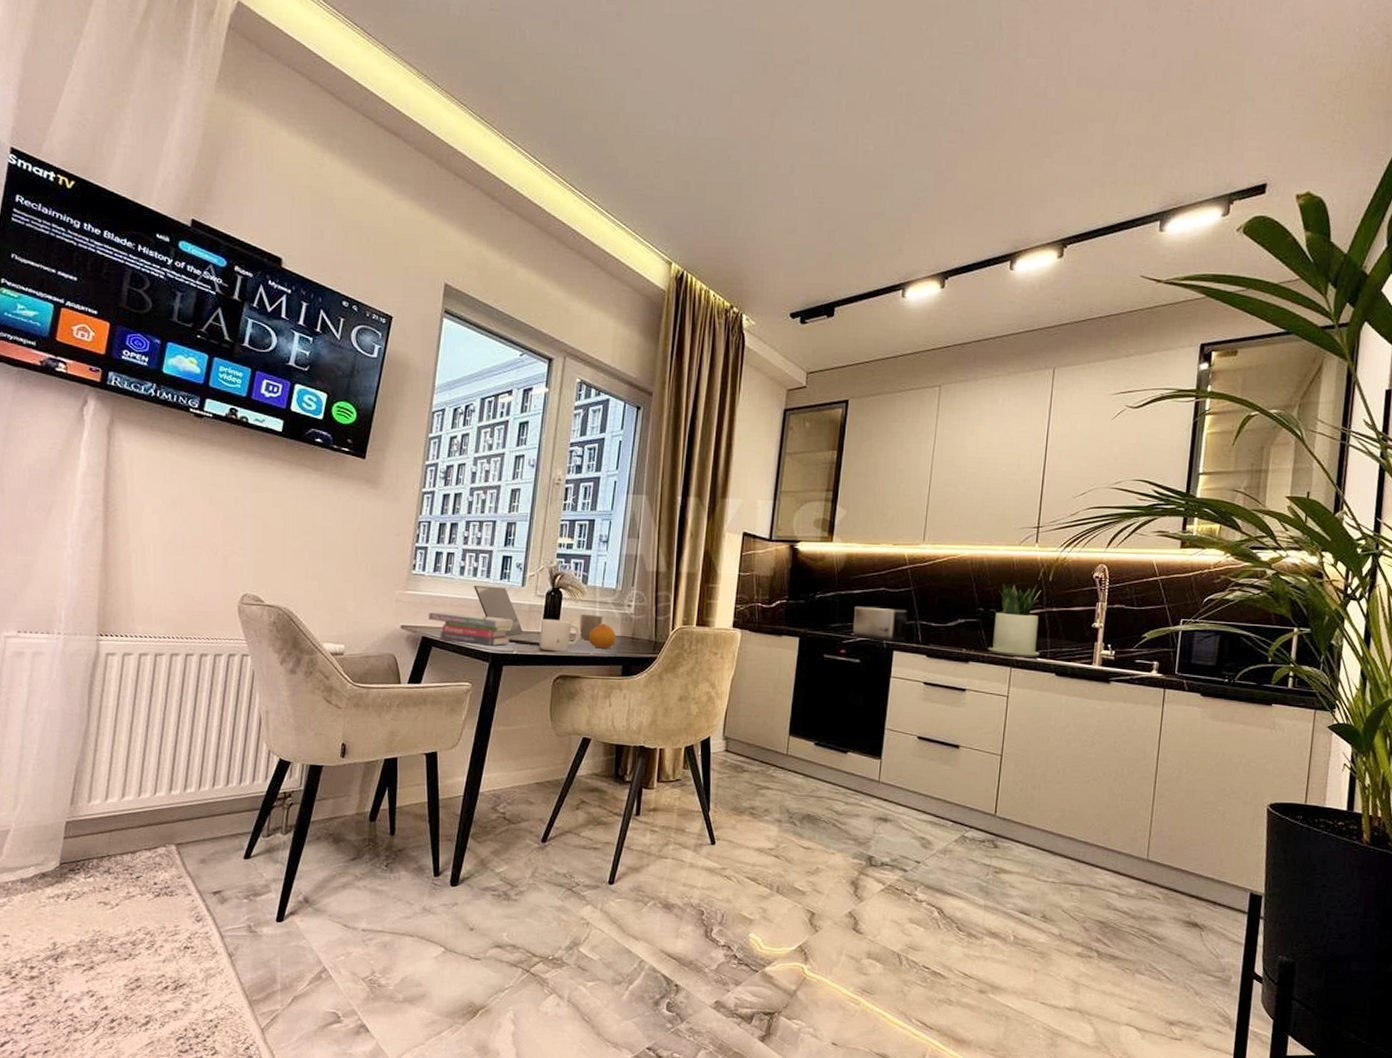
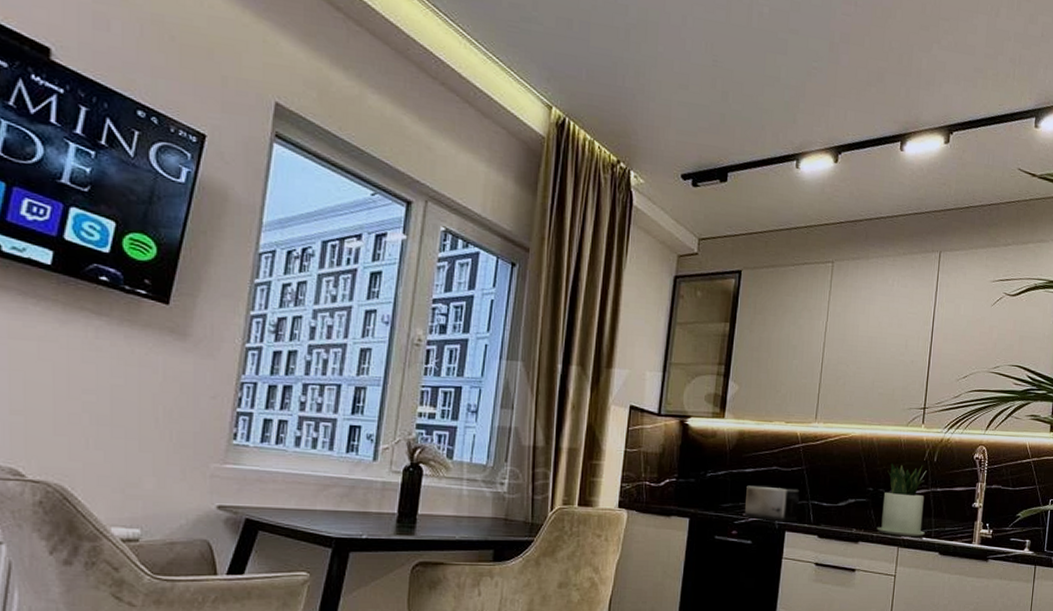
books: present [429,611,513,647] -> none [254,489,362,530]
laptop: present [474,585,574,646] -> none [313,458,437,529]
mug: present [540,618,580,652] -> none [395,497,443,536]
cup: present [579,613,603,640] -> none [443,492,472,521]
fruit: present [588,623,616,649] -> none [453,503,487,532]

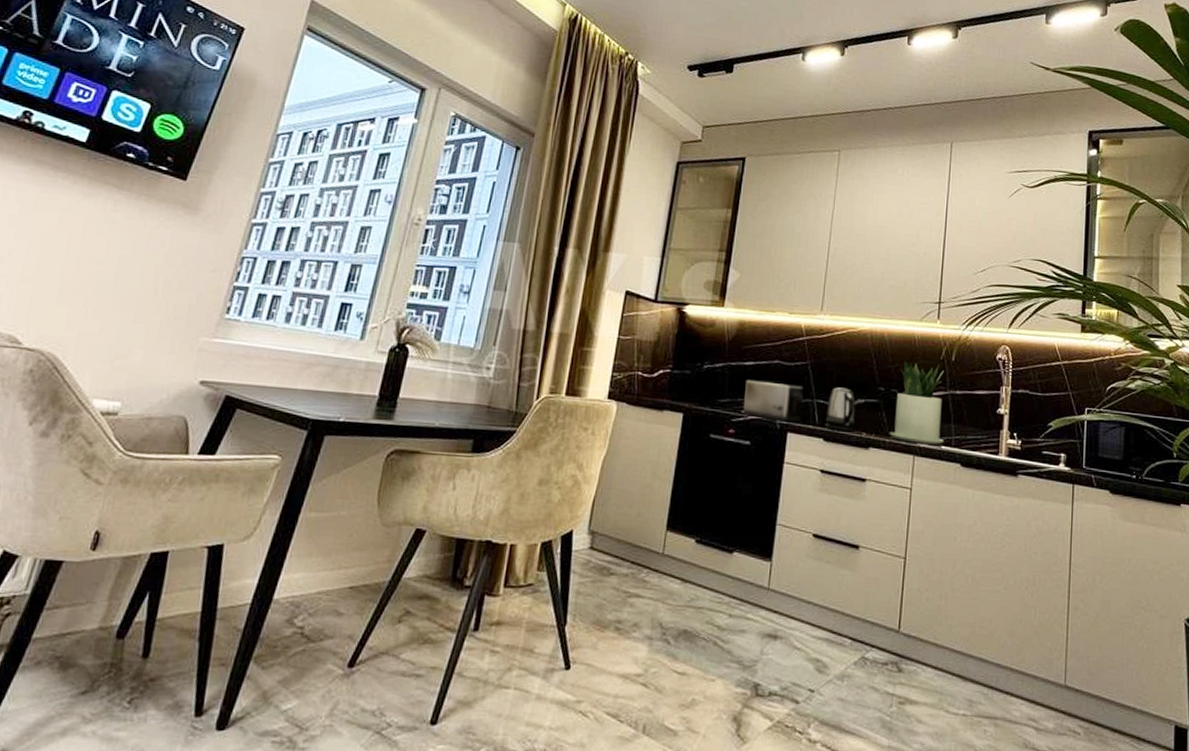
kettle: none [819,489,847,528] -> present [825,387,856,432]

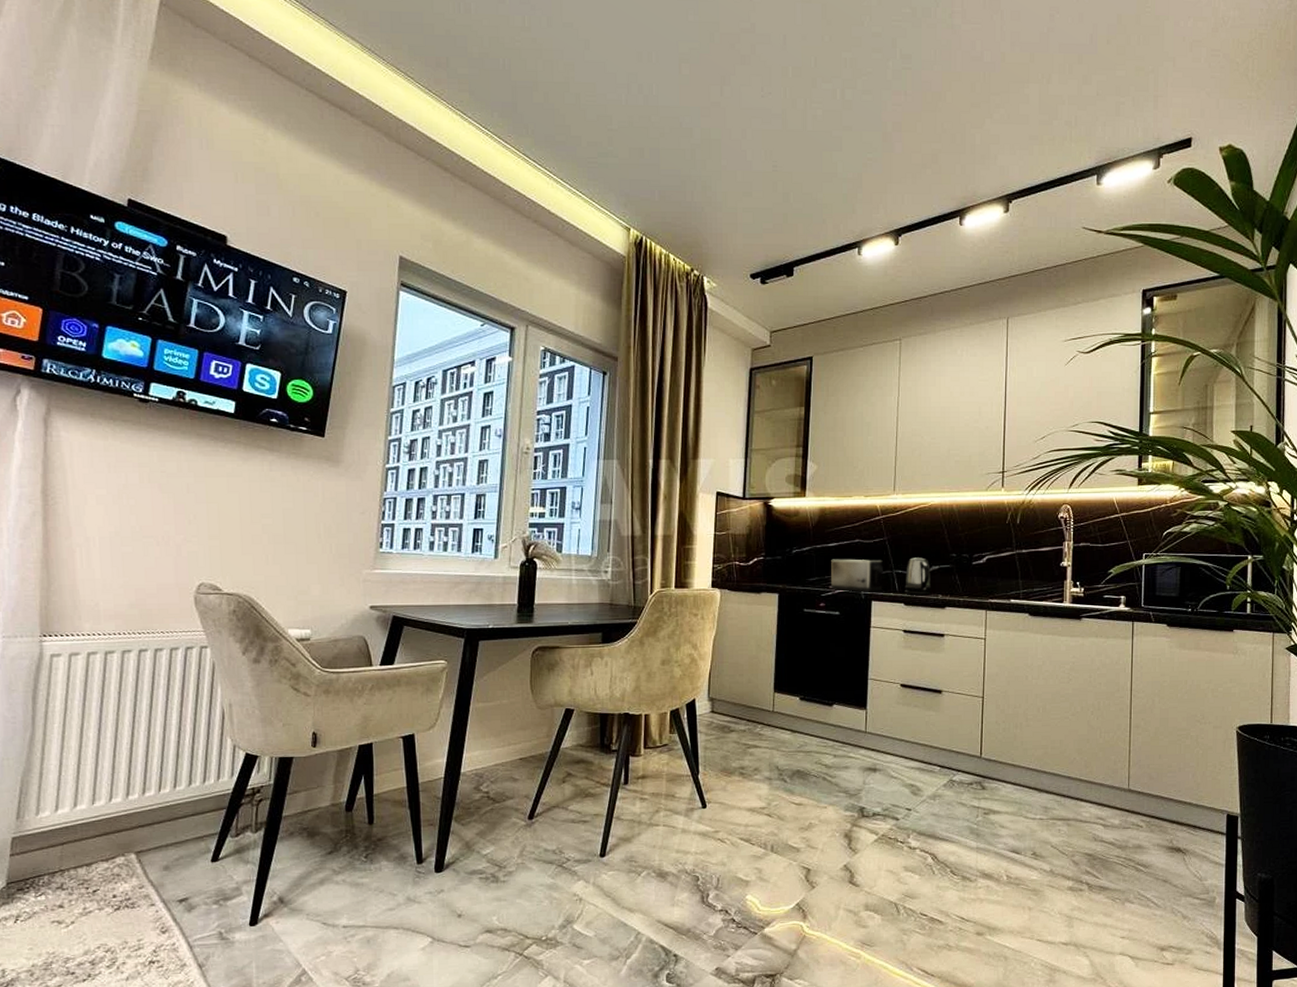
planter: present [889,360,944,445] -> none [962,527,1013,599]

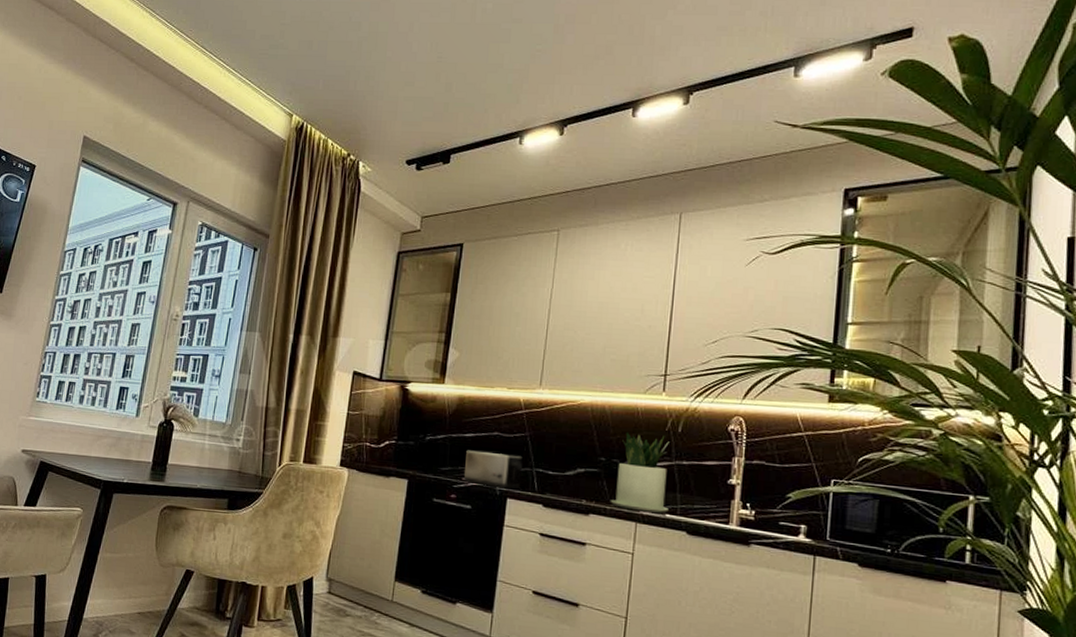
kettle: present [904,557,932,595] -> none [544,457,576,499]
planter: none [962,527,1013,599] -> present [610,432,669,513]

